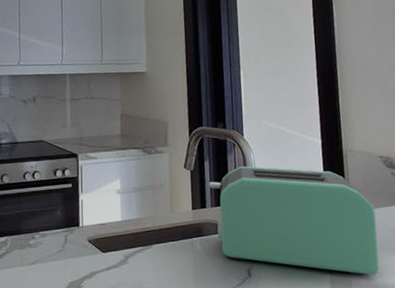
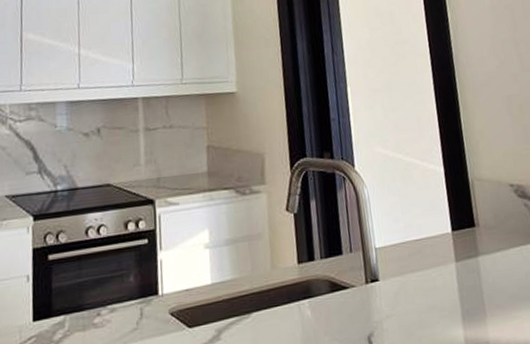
toaster: present [209,166,380,276] -> none [316,204,520,335]

